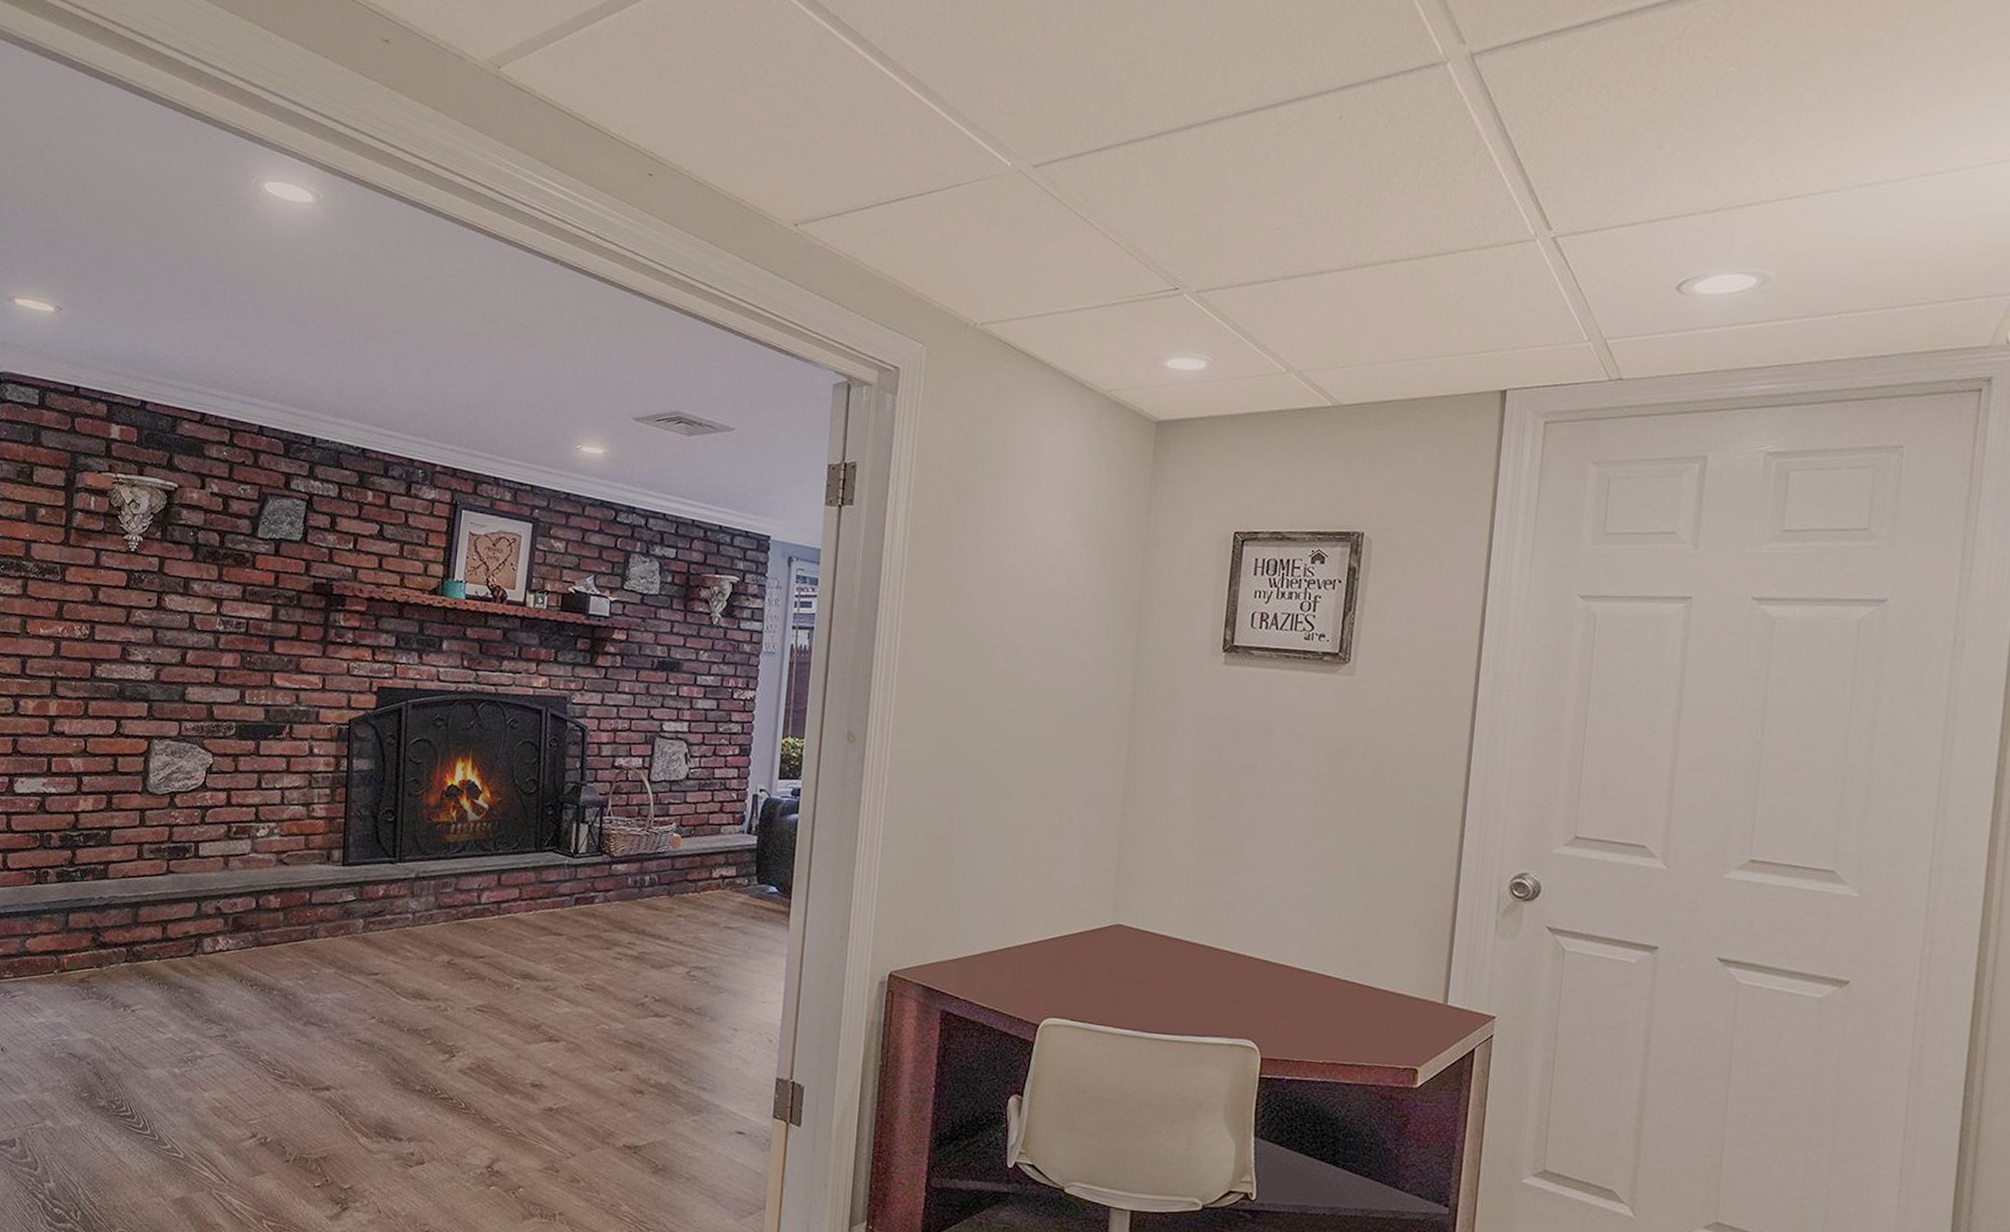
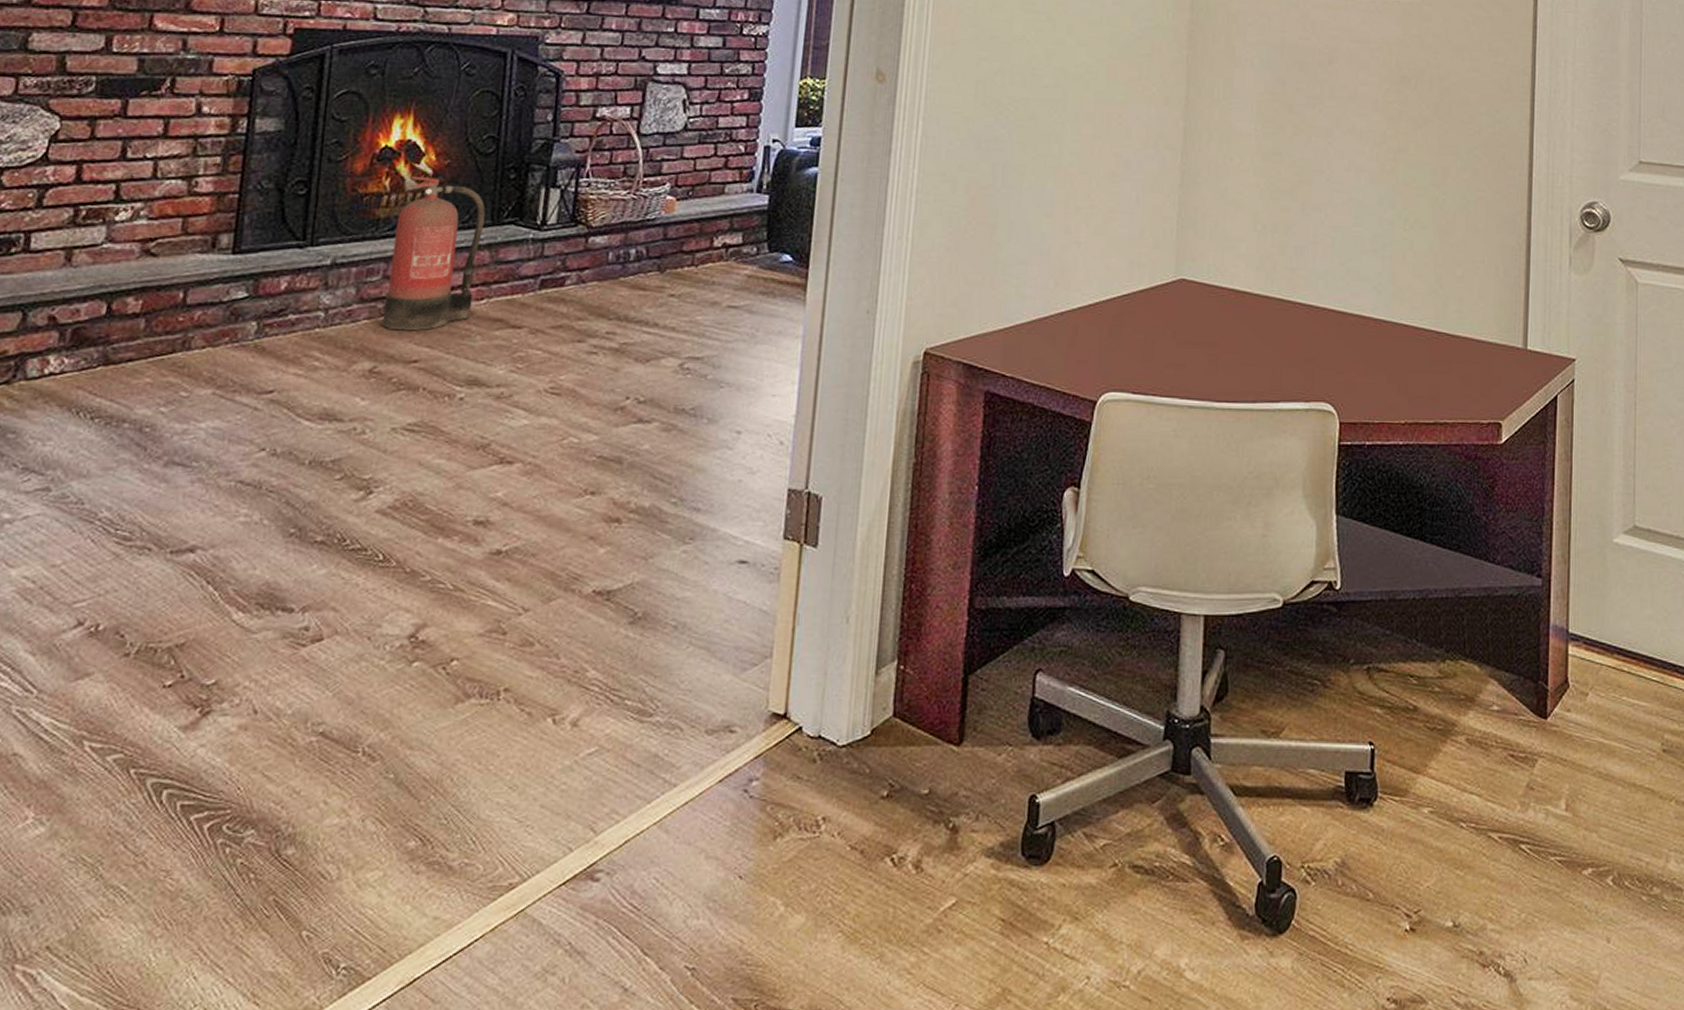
fire extinguisher: none [455,809,530,933] -> present [381,175,486,331]

